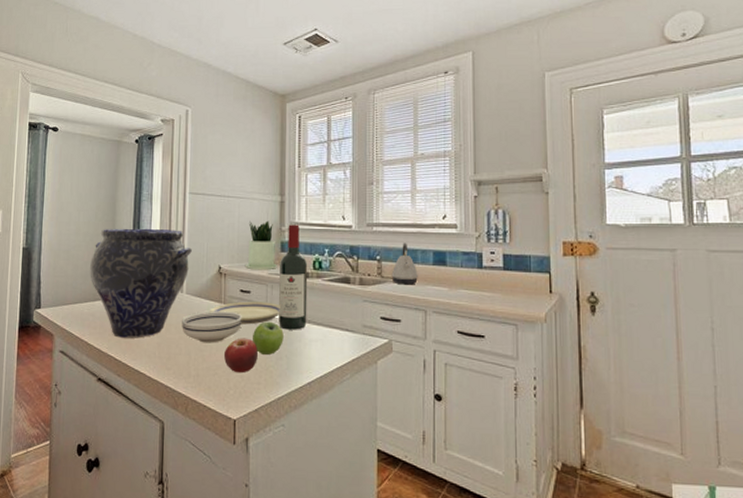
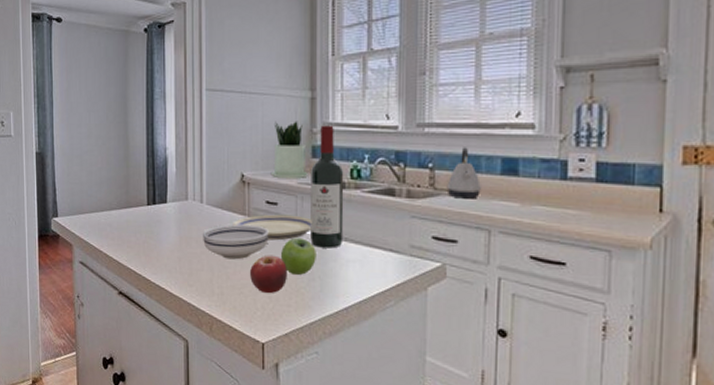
vase: present [90,228,192,338] -> none [104,130,211,252]

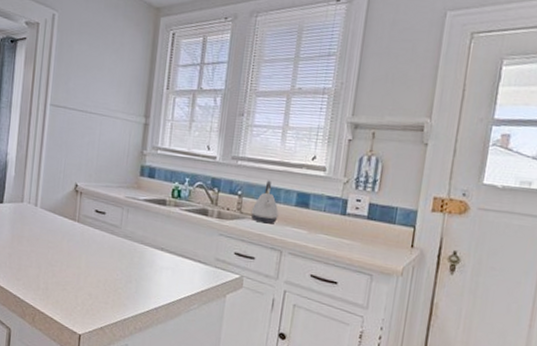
bowl: present [203,224,269,260] -> none [34,227,95,260]
plate: present [233,214,312,241] -> none [63,221,135,246]
fruit: present [249,255,287,294] -> none [73,257,108,292]
planter: present [270,121,308,179] -> none [102,141,135,193]
fruit: present [281,237,316,275] -> none [104,244,136,277]
wine bottle: present [310,125,344,249] -> none [131,149,167,256]

